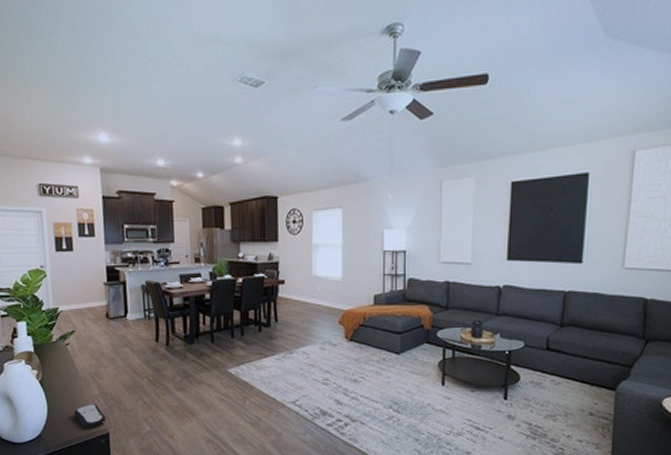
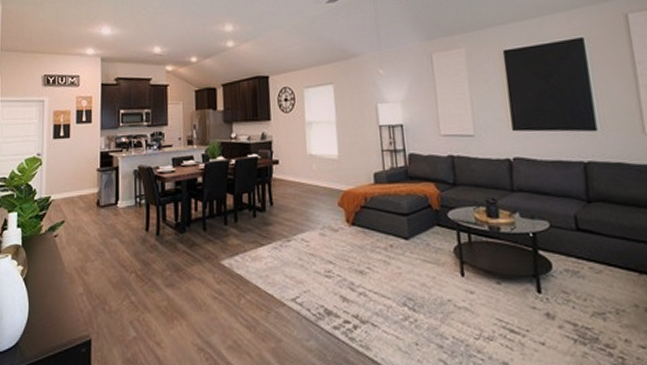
remote control: present [74,404,106,428] -> none [56,304,89,334]

